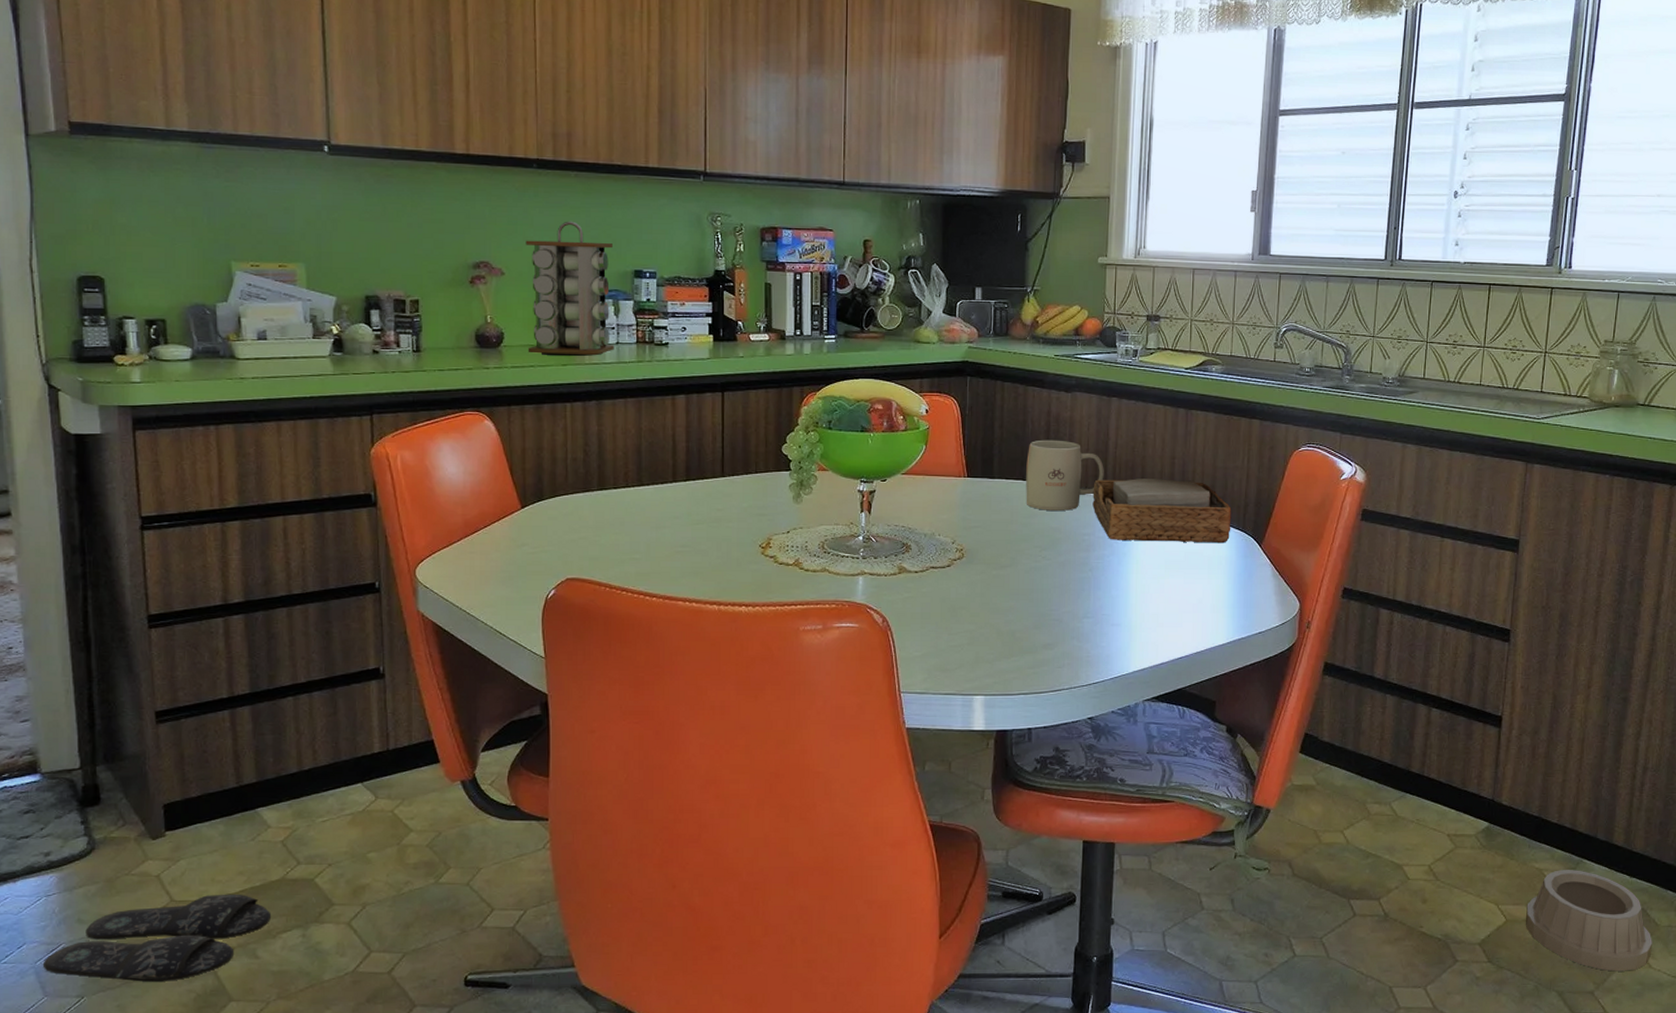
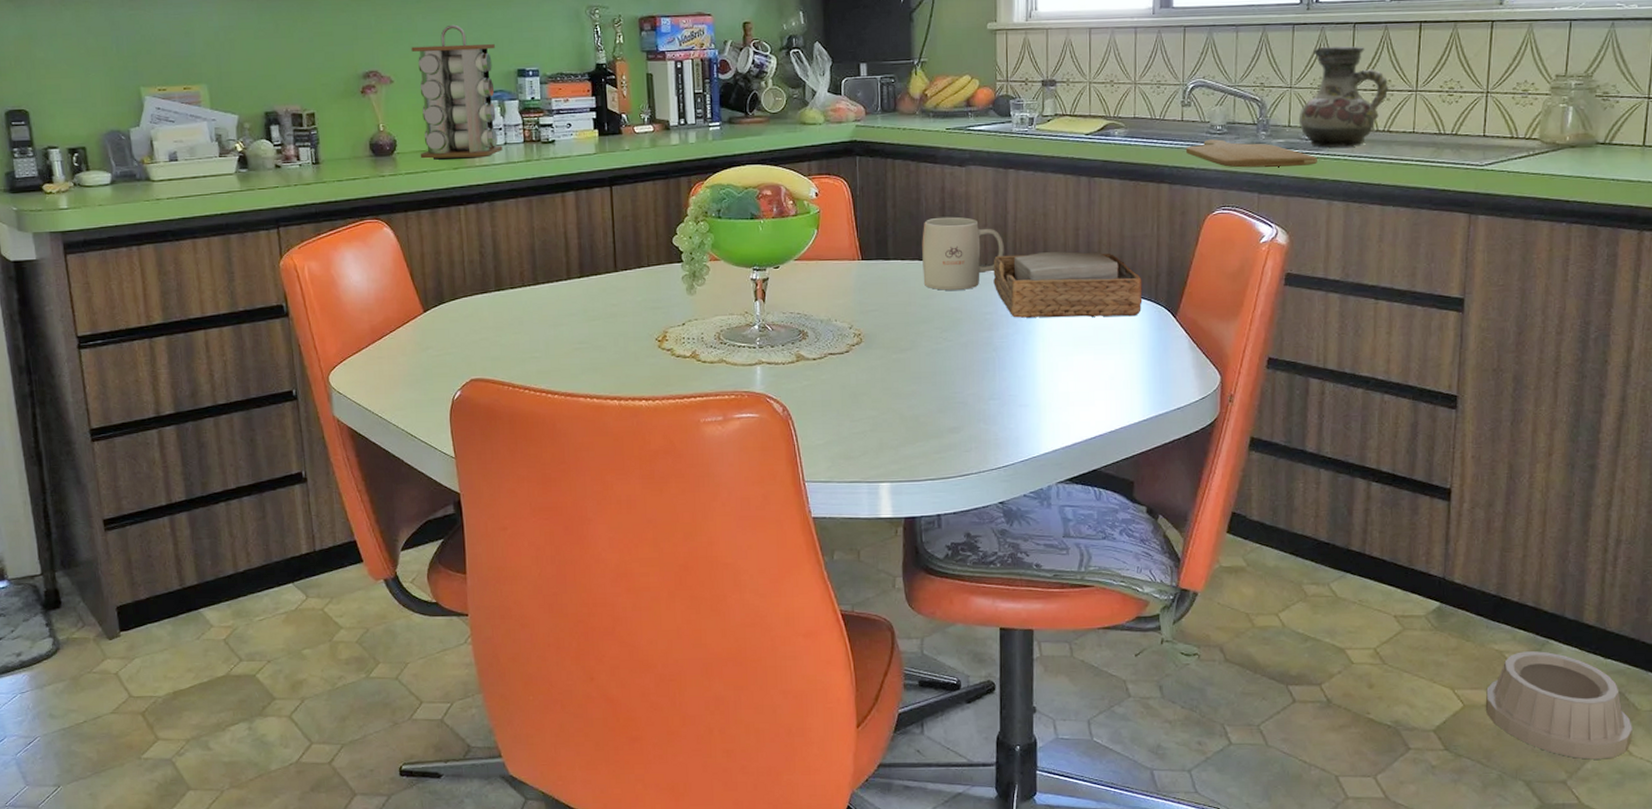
slippers: present [44,893,270,982] -> none [23,689,219,772]
chopping board: none [1276,380,1395,411] -> present [1185,139,1317,168]
jug: none [1379,300,1460,396] -> present [1298,46,1389,148]

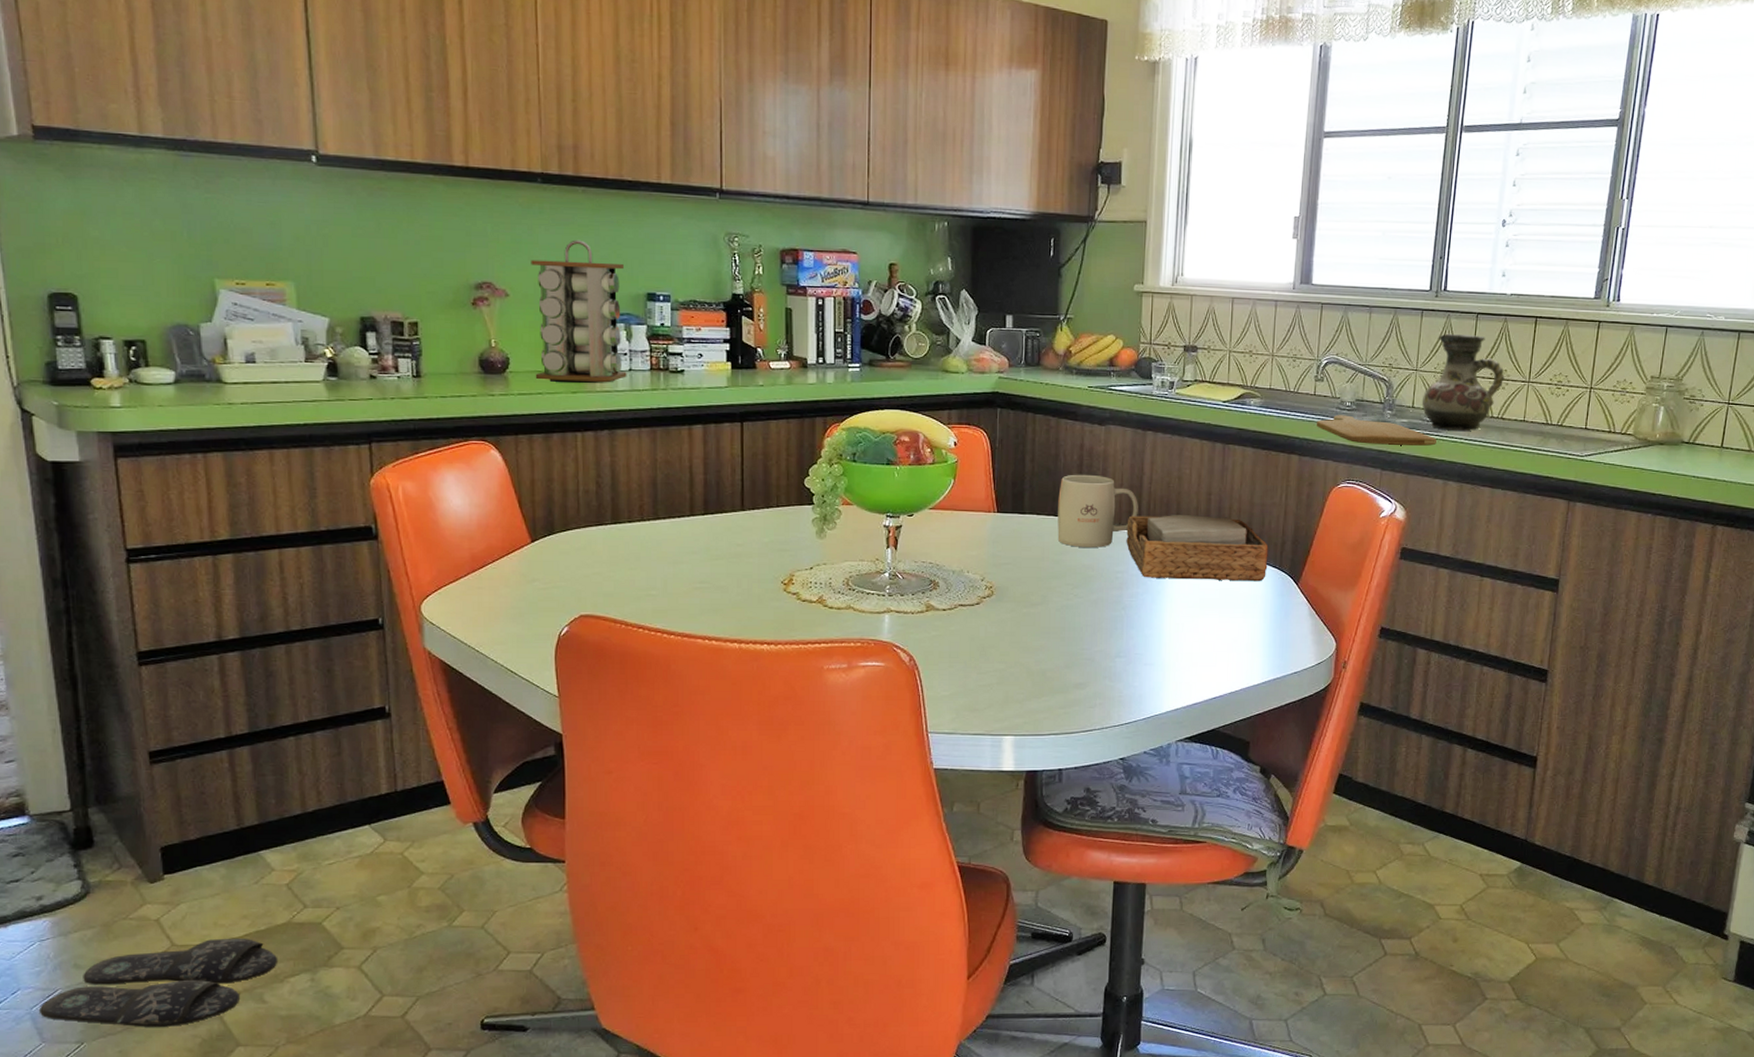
slippers: none [23,689,219,772] -> present [40,938,277,1027]
pet bowl: present [1486,651,1632,760] -> none [1555,909,1680,1008]

